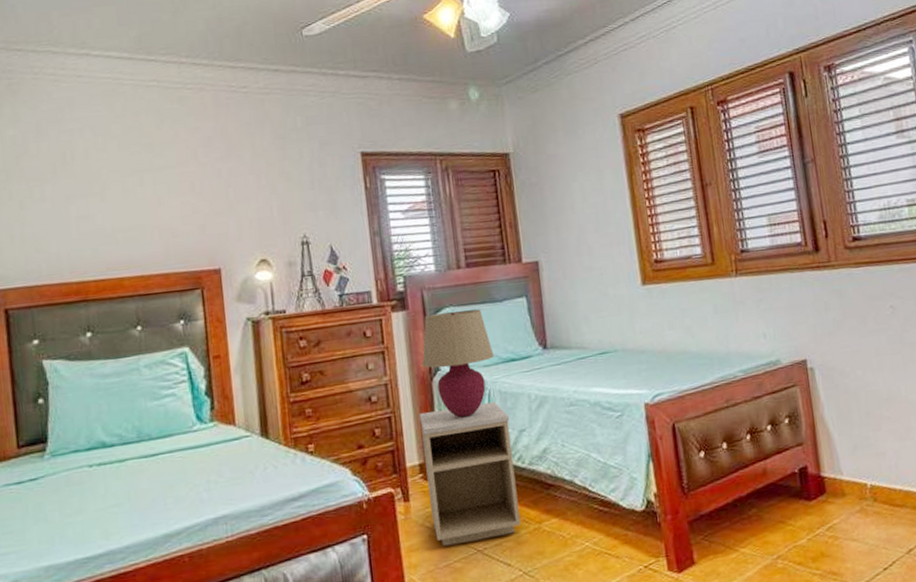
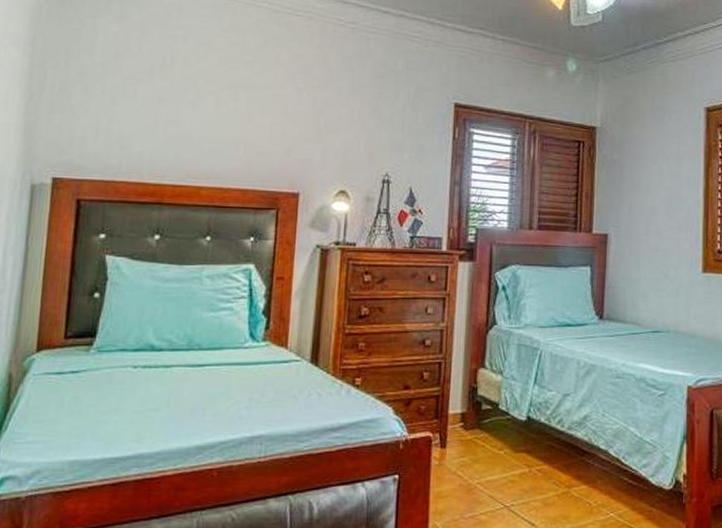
nightstand: present [419,401,521,547] -> none [465,362,556,497]
table lamp: present [422,309,494,418] -> none [481,269,551,374]

